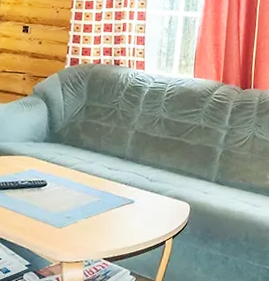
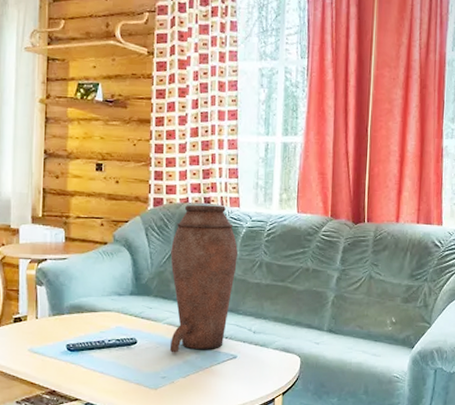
vase: none [75,66,141,196] -> present [169,204,238,353]

